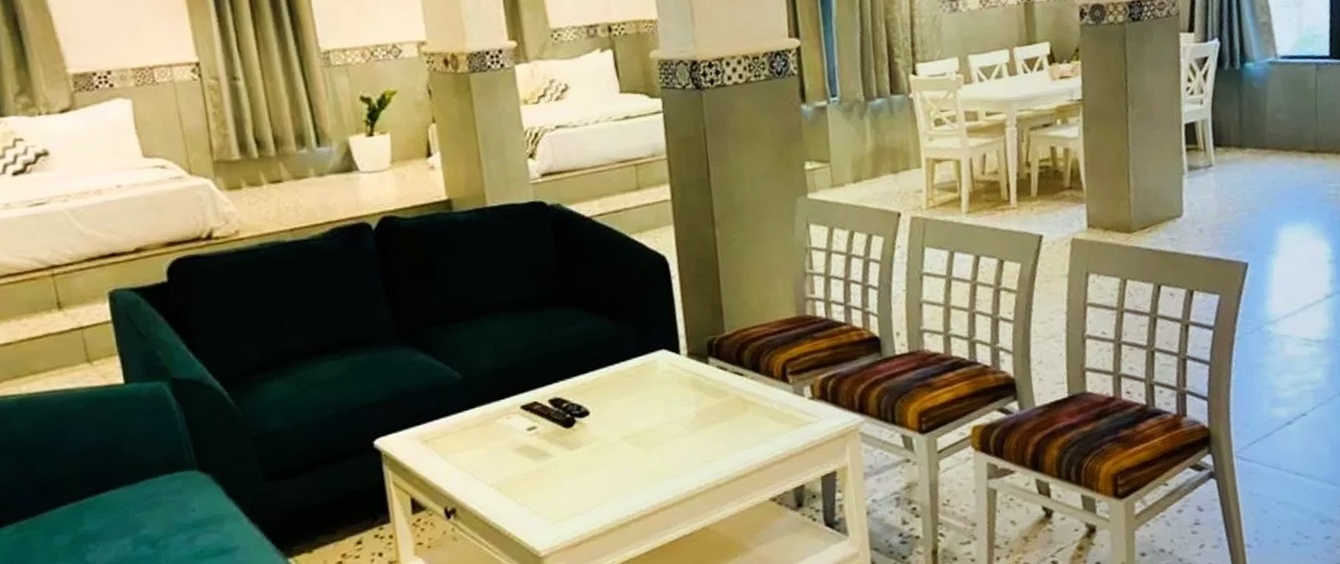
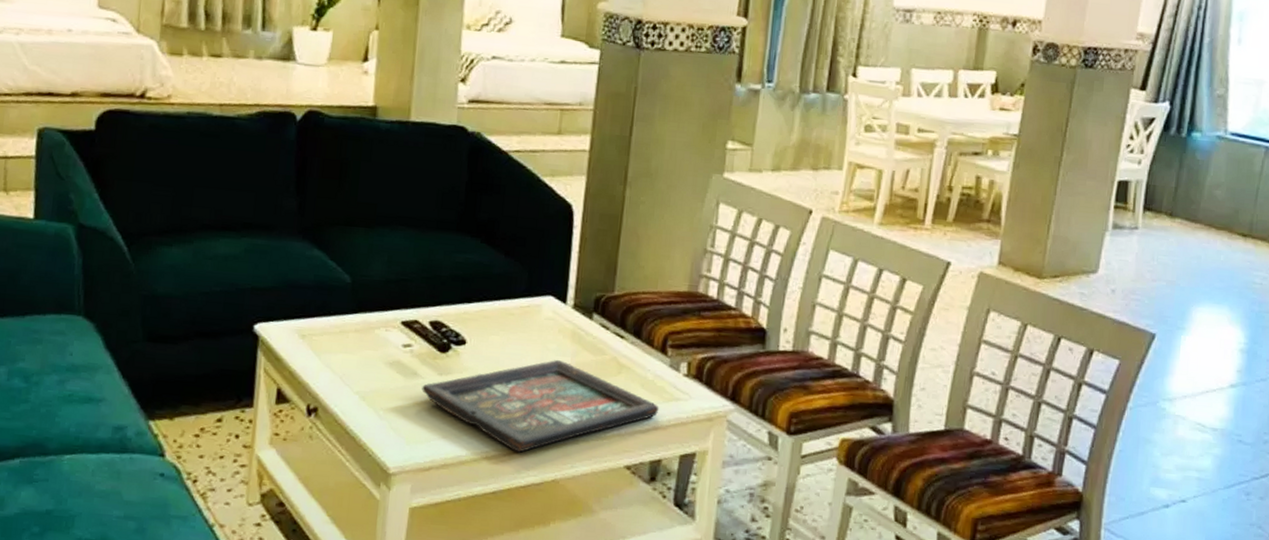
decorative tray: none [555,410,792,509] -> present [422,360,660,453]

